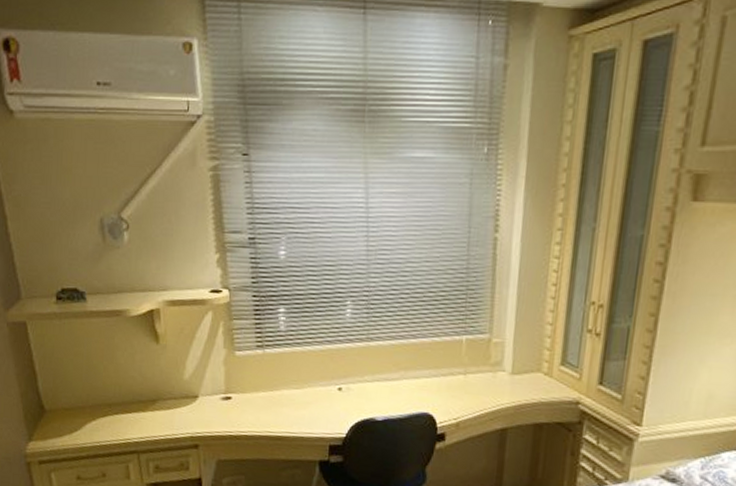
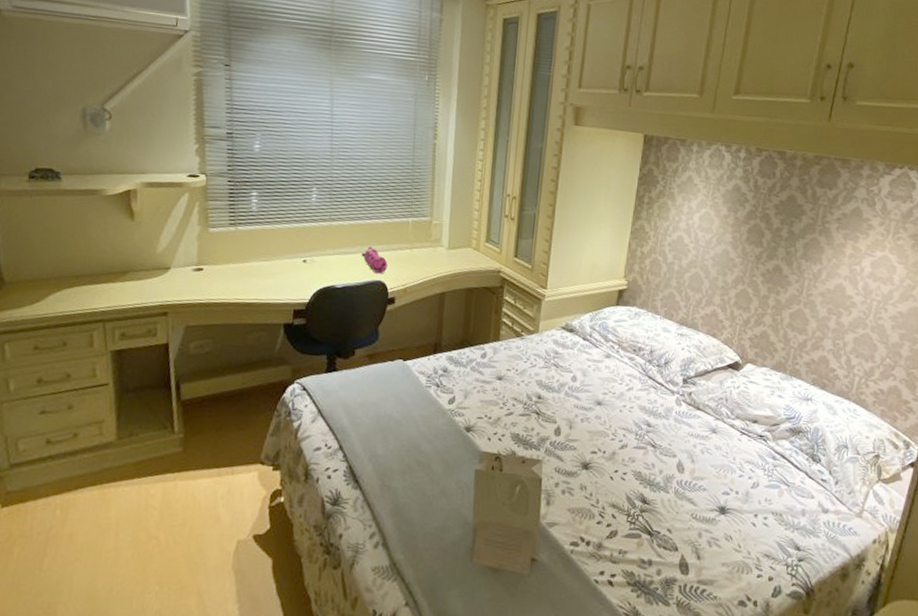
pencil case: none [404,371,436,405] -> present [361,246,388,274]

